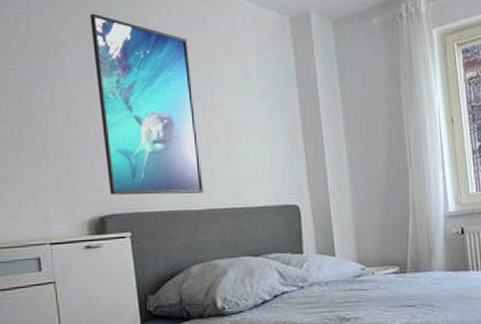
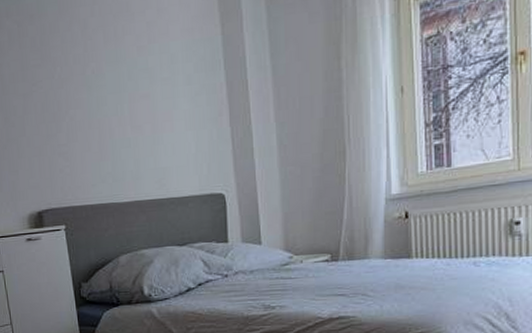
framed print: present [90,13,204,195] -> none [22,14,131,191]

